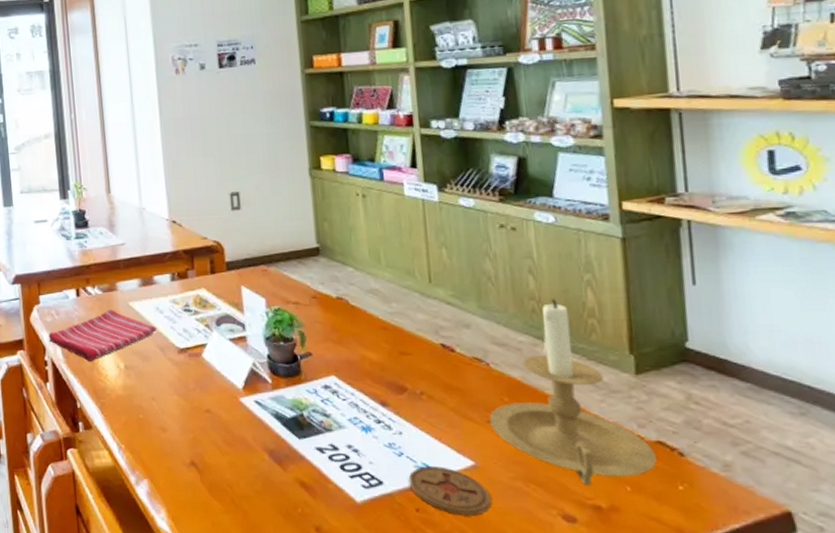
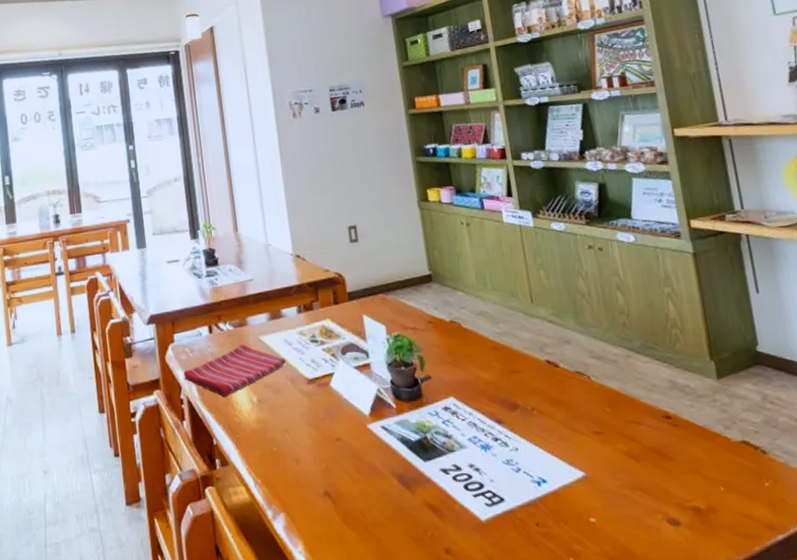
coaster: present [408,466,492,515] -> none [527,479,604,526]
candle holder: present [489,299,657,485] -> none [594,312,744,488]

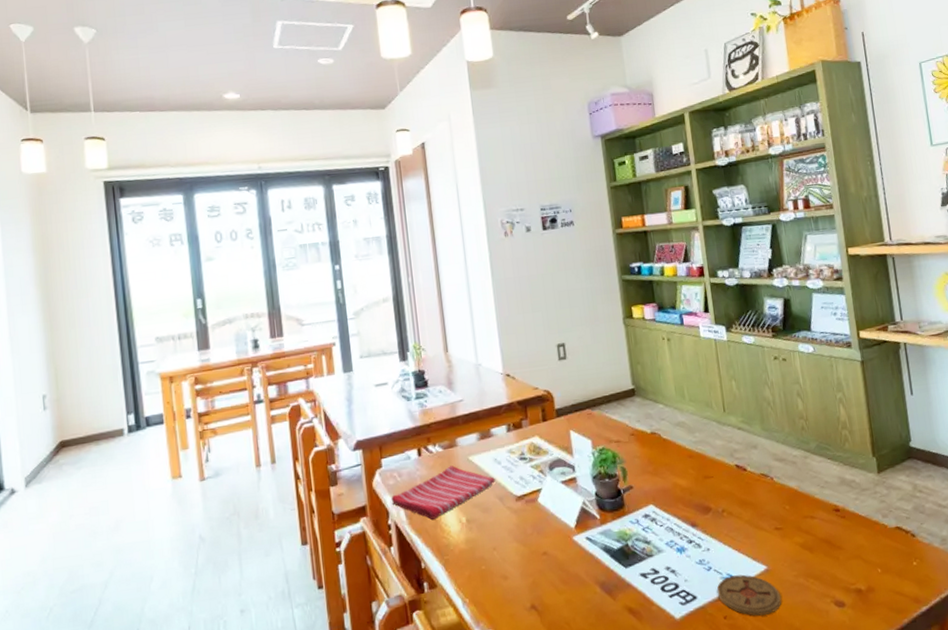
coaster: none [527,479,604,526] -> present [716,574,782,616]

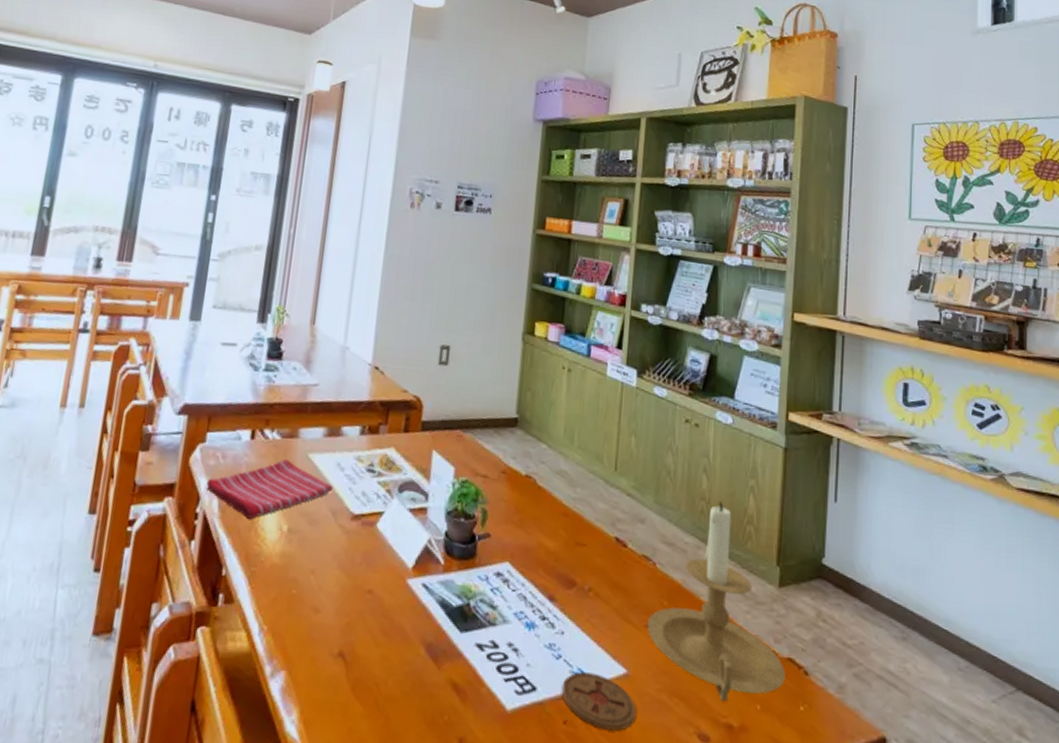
candle holder: none [775,416,897,573] -> present [647,501,786,702]

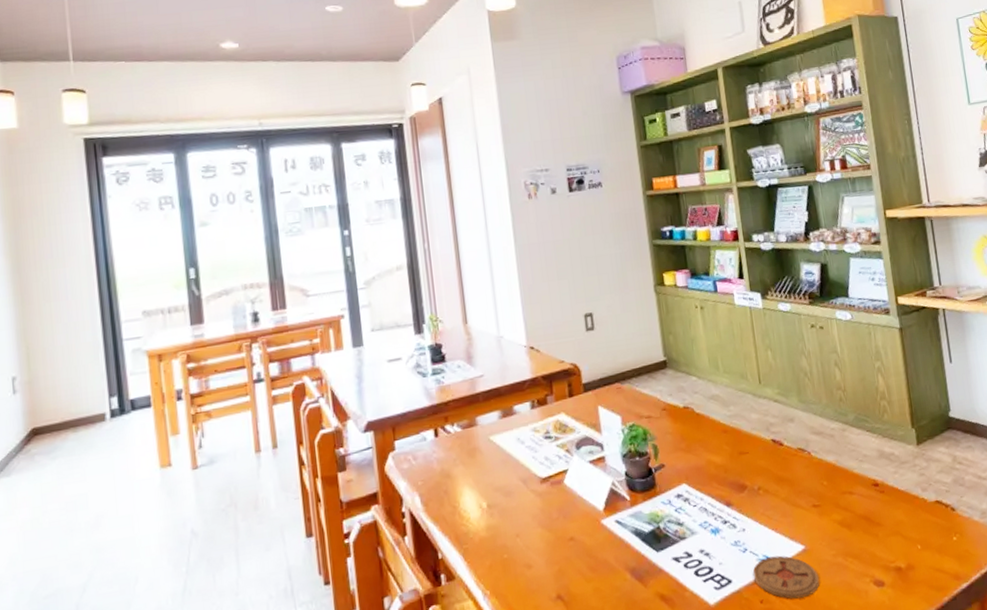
dish towel: present [206,459,333,519] -> none [405,446,518,506]
candle holder: present [647,501,786,702] -> none [813,387,937,550]

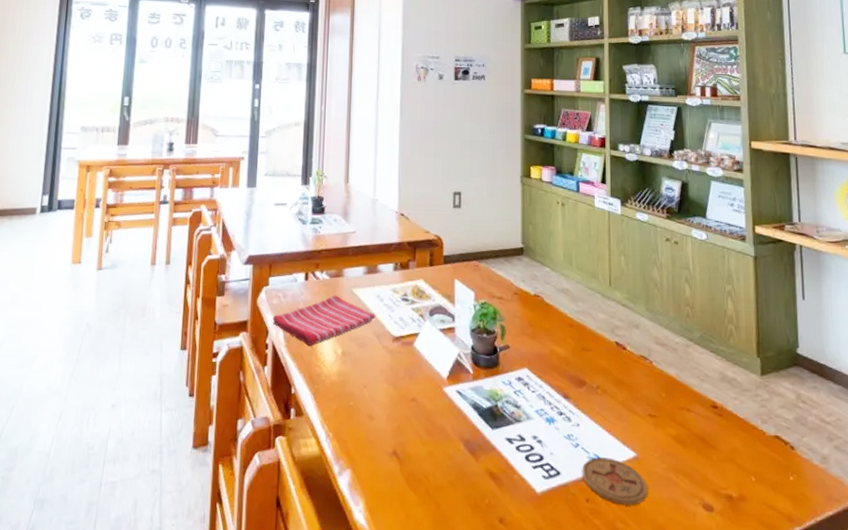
dish towel: none [405,446,518,506] -> present [272,295,375,346]

